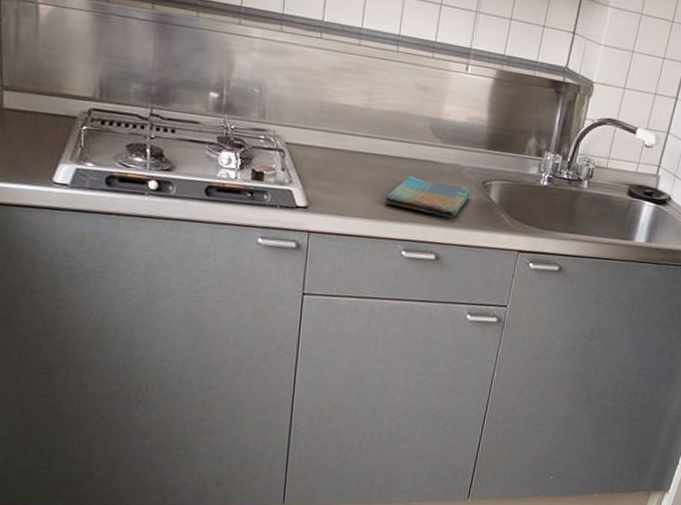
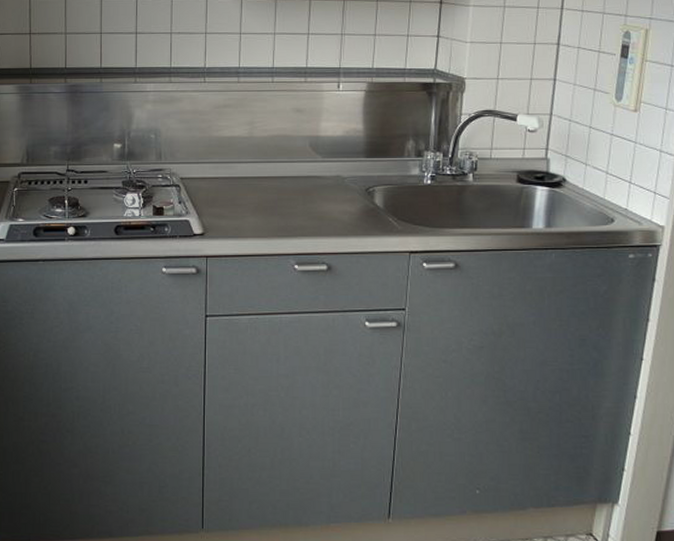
dish towel: present [385,175,470,219] -> none [274,192,355,228]

